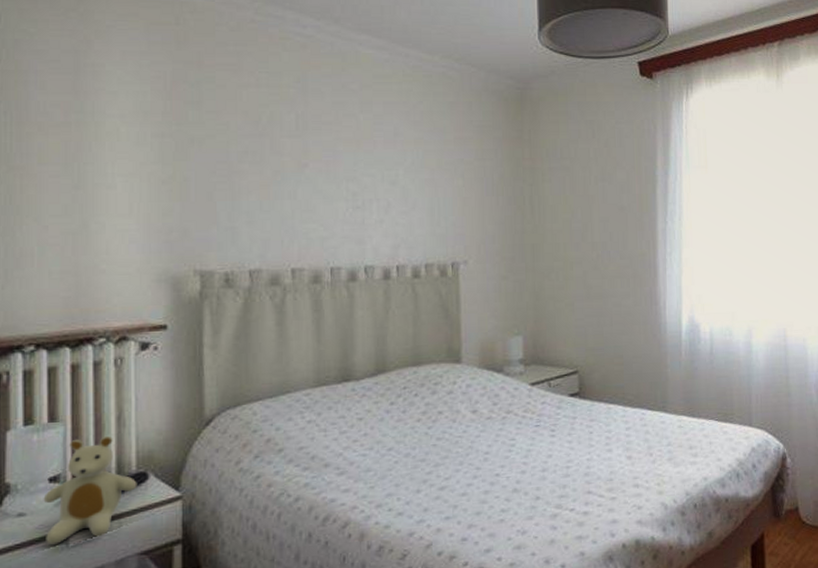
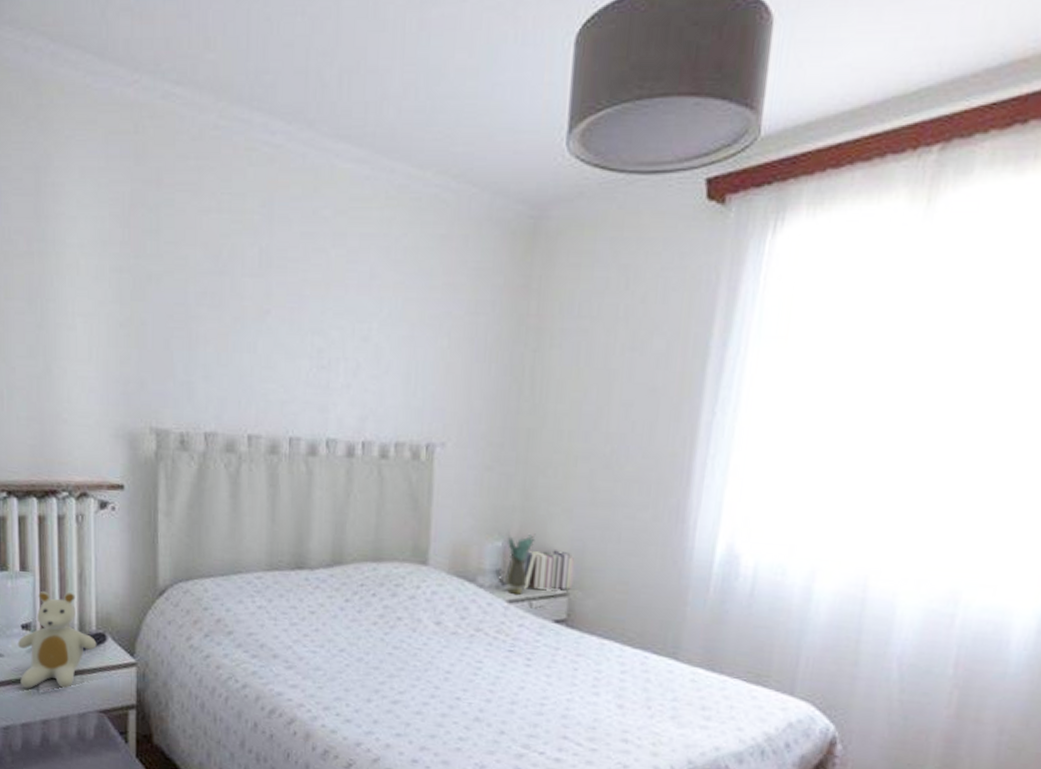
vase: none [526,326,548,379] -> present [505,533,536,596]
books: none [526,337,580,372] -> present [503,550,574,590]

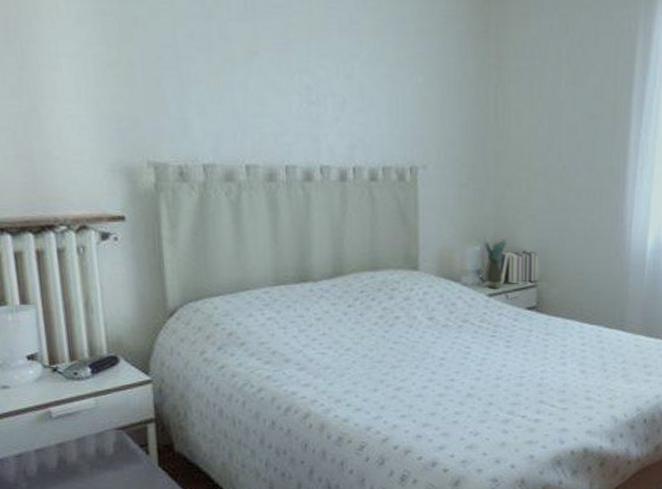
stuffed bear: present [17,591,97,689] -> none [23,320,110,415]

